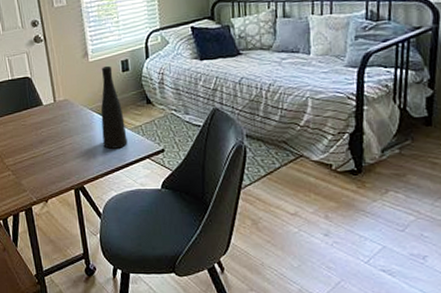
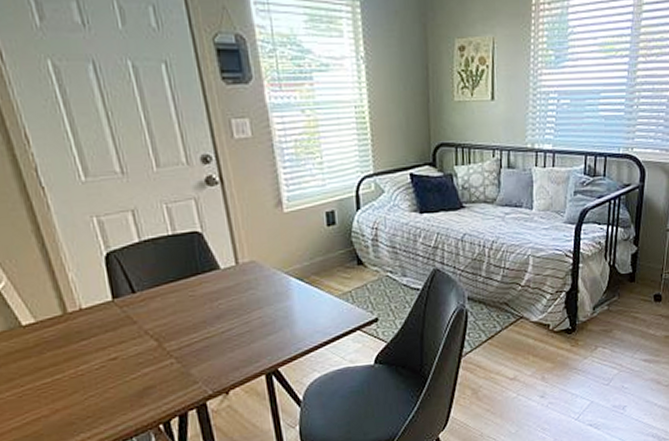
vase: present [100,65,128,149] -> none [299,218,334,321]

